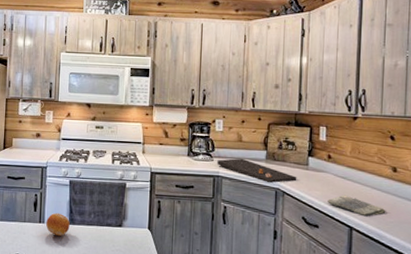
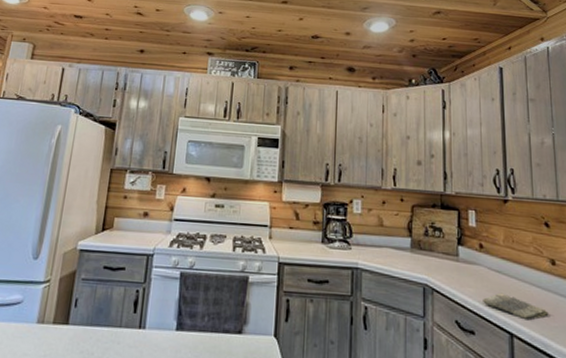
fruit: present [46,212,70,237] -> none [147,314,178,347]
cutting board: present [217,158,297,183] -> none [356,246,447,277]

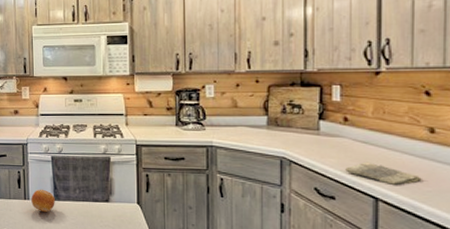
fruit: none [147,314,178,347] -> present [31,189,55,213]

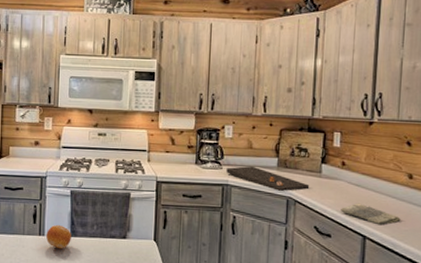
cutting board: none [210,125,306,151] -> present [226,166,310,191]

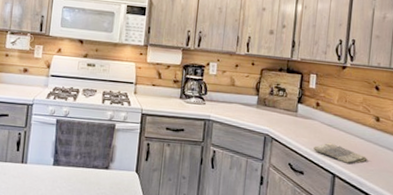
fruit: present [46,224,71,250] -> none [28,152,55,178]
cutting board: present [226,166,310,191] -> none [209,102,286,129]

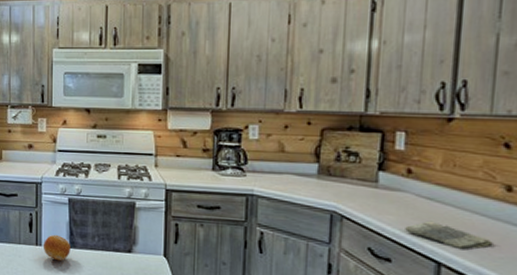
fruit: none [28,152,55,178] -> present [44,234,71,262]

